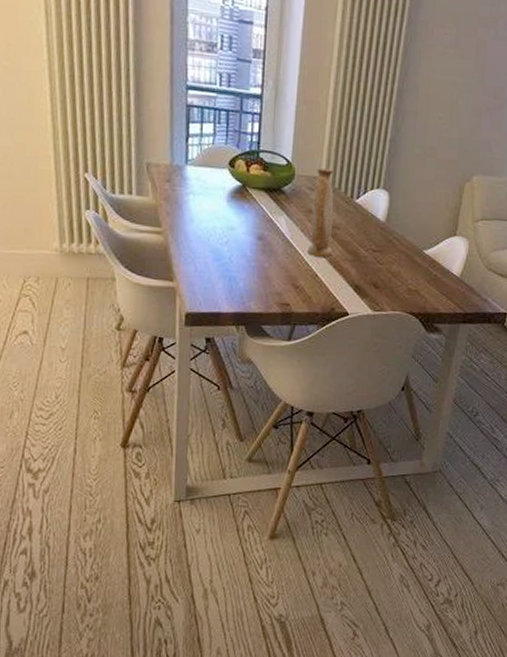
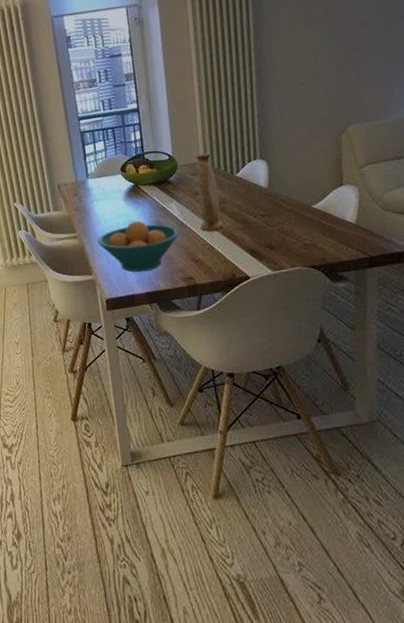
fruit bowl: none [185,227,284,289] -> present [97,220,180,273]

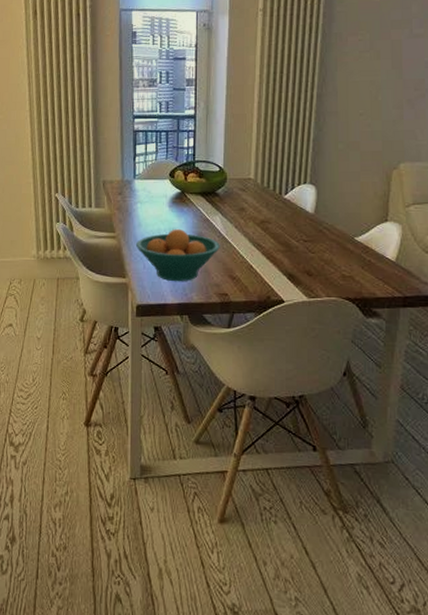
vase: present [195,153,224,232] -> none [242,171,266,250]

